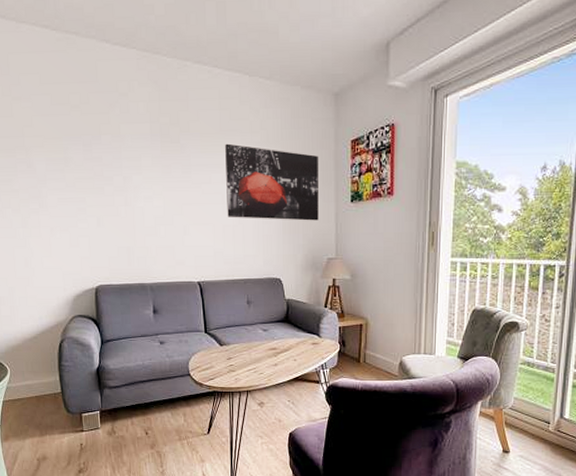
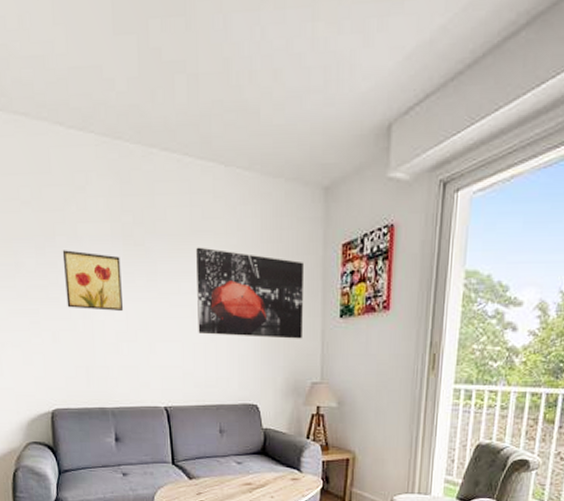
wall art: none [107,147,160,199] -> present [62,250,123,311]

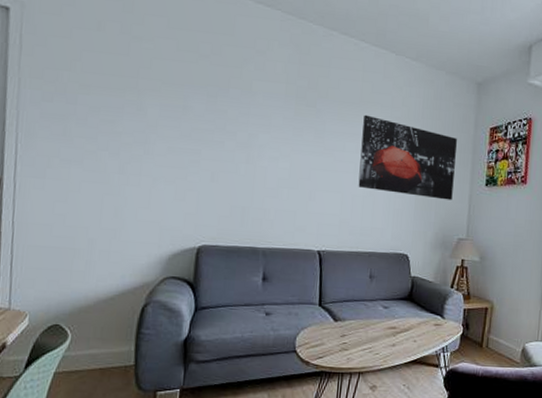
wall art: present [62,250,123,311] -> none [231,101,291,160]

